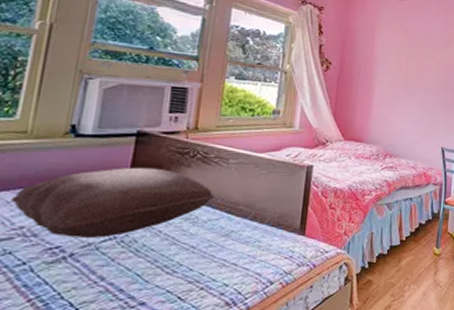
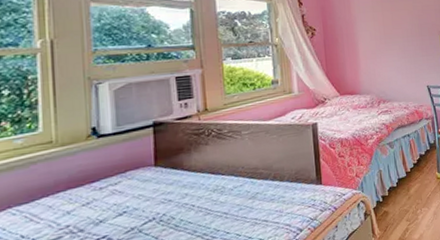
pillow: present [12,167,215,238] -> none [53,151,236,227]

